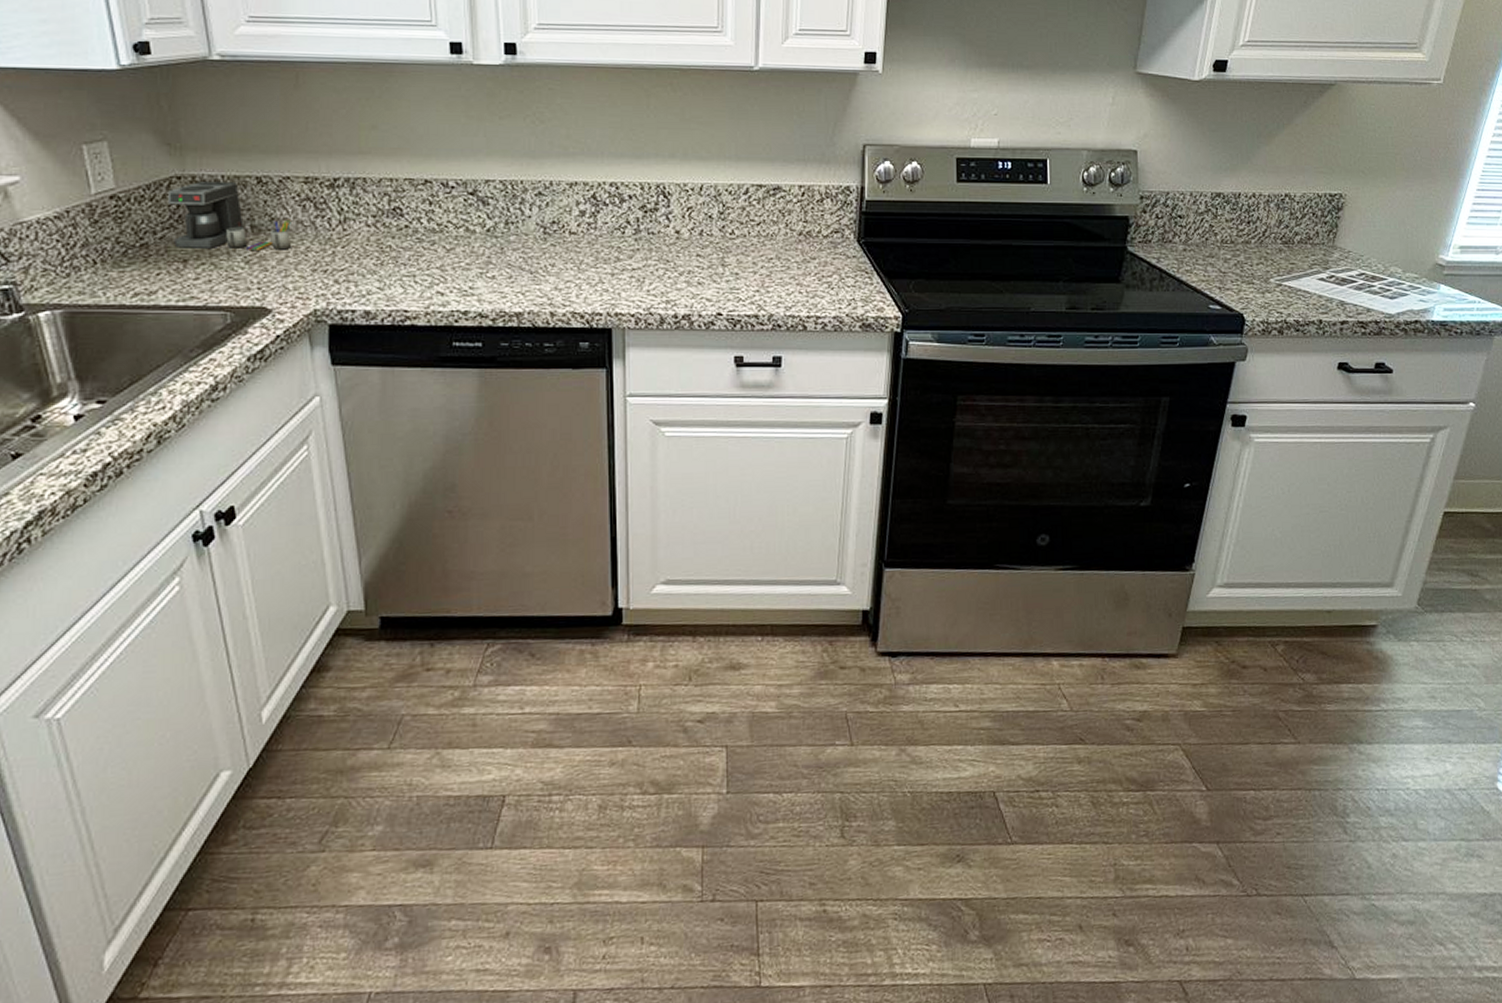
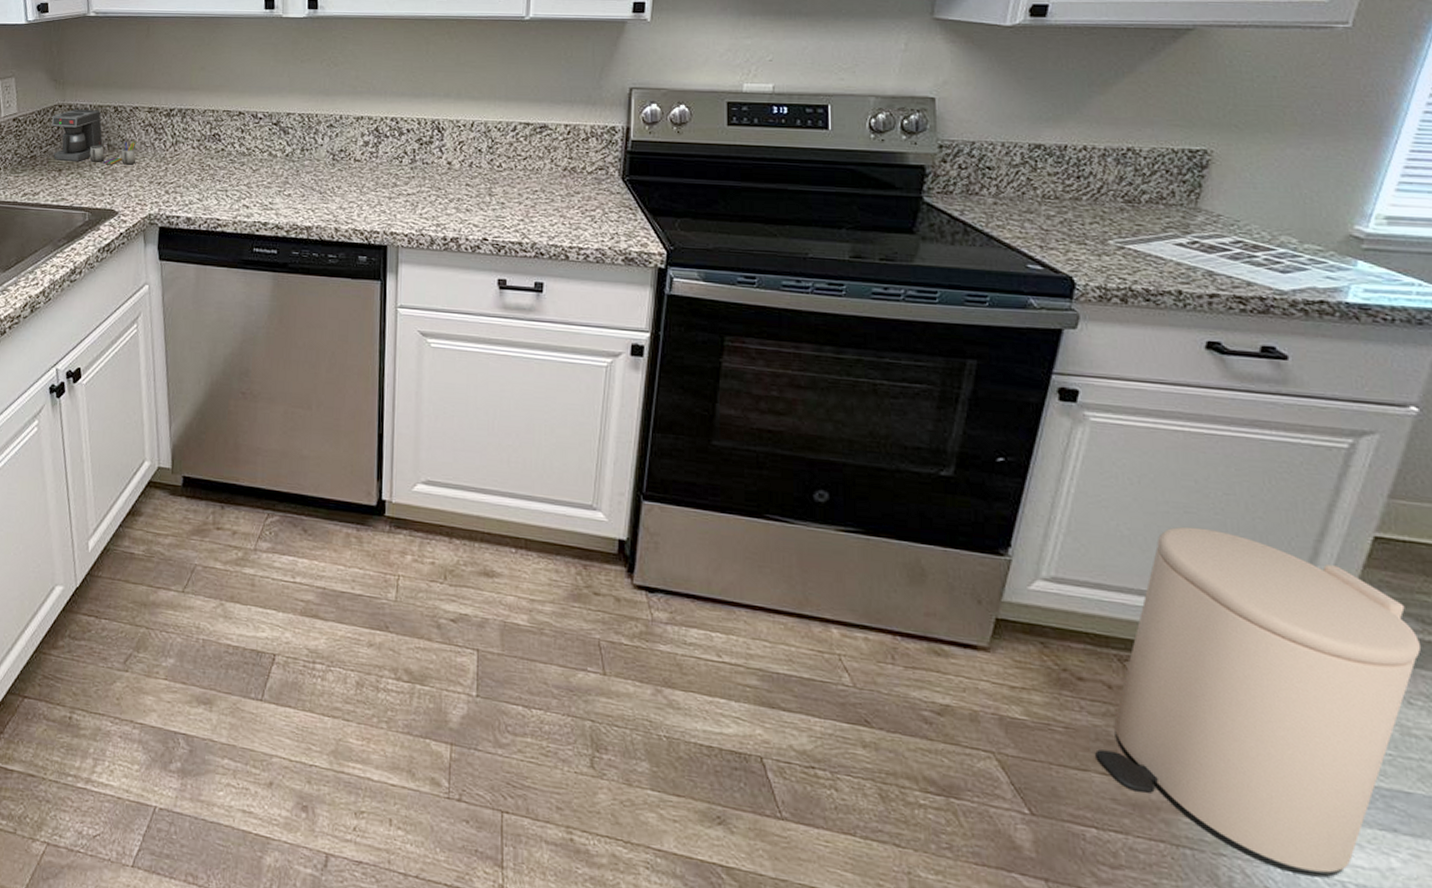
pedal bin: none [1254,523,1470,792] -> present [1095,526,1422,878]

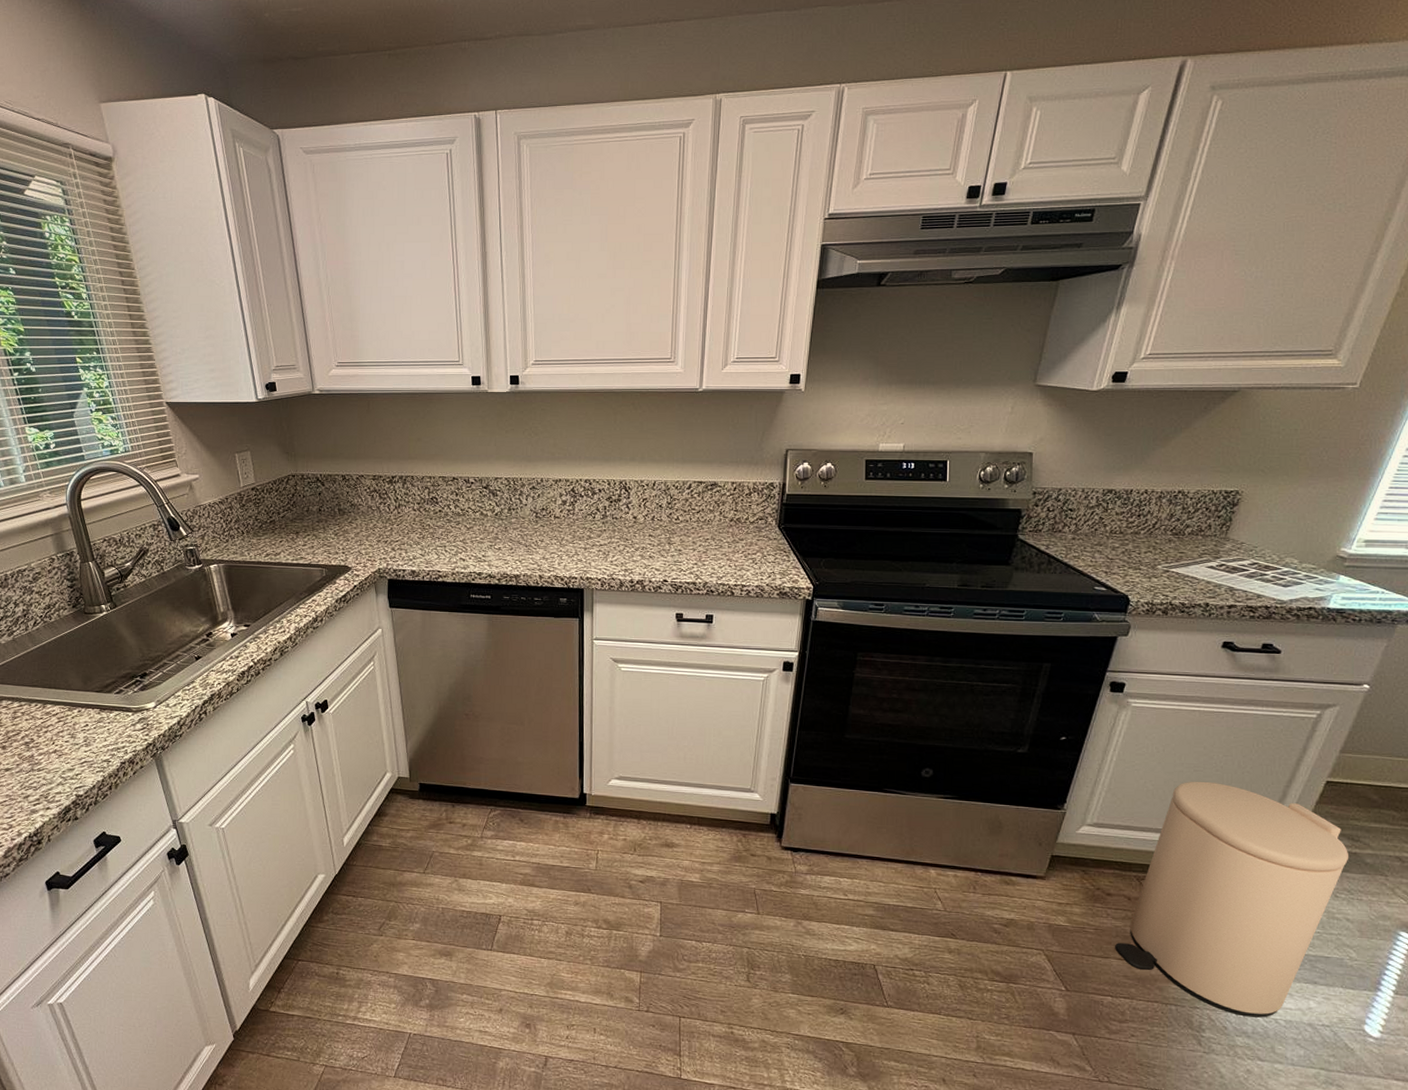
coffee maker: present [51,109,137,165] -> none [286,479,365,527]

